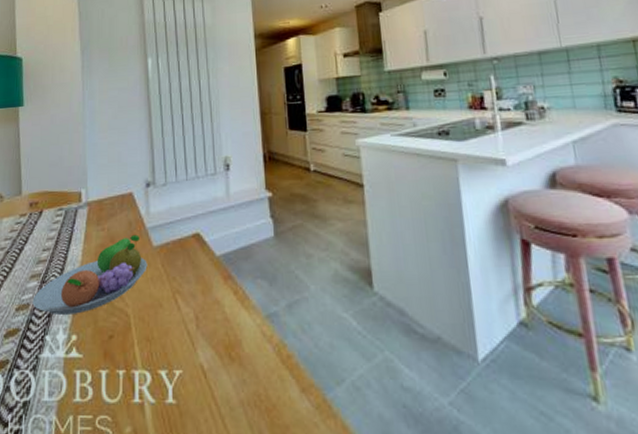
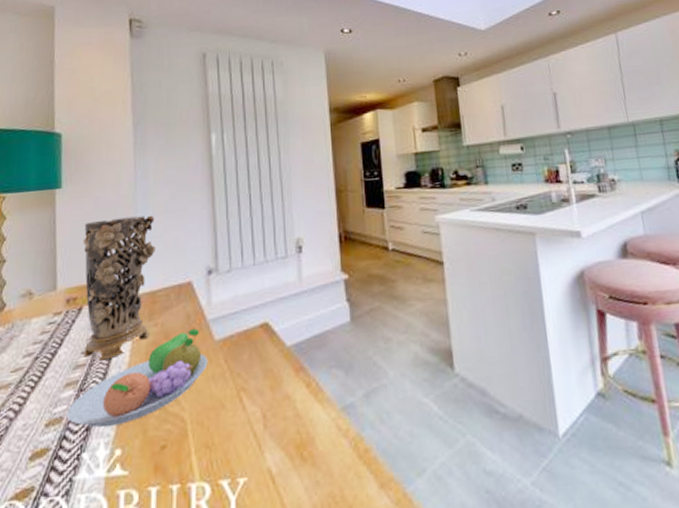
decorative vase: none [42,132,103,258] -> present [83,215,157,361]

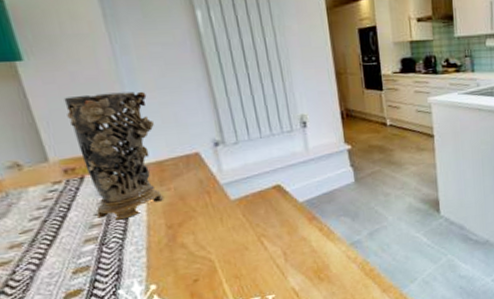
fruit bowl: present [66,328,208,428] -> none [92,191,227,271]

